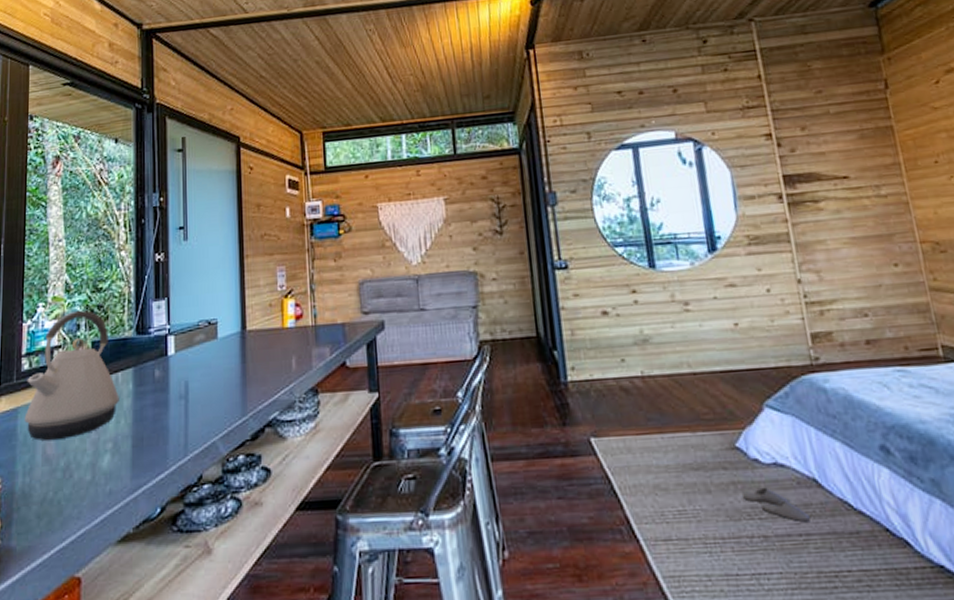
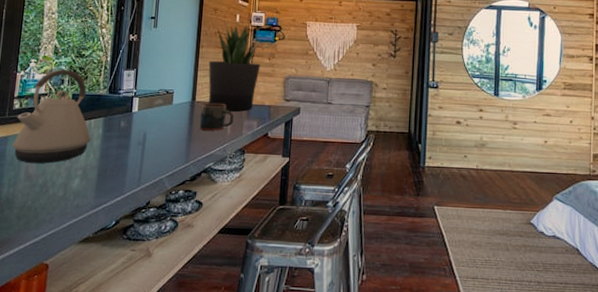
mug: none [254,329,298,369] -> present [199,103,234,131]
planter: none [257,219,325,339] -> present [208,21,261,112]
slippers: present [742,487,812,521] -> none [529,250,571,275]

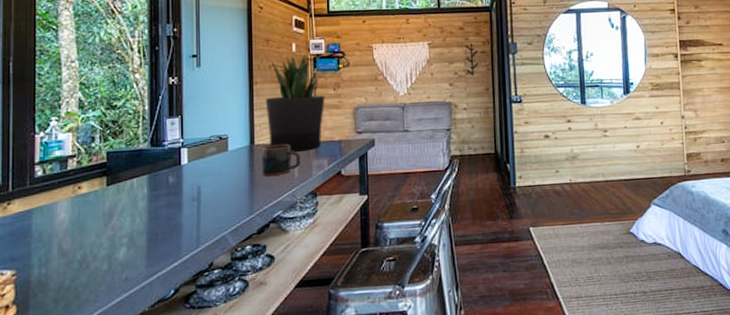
kettle: present [12,69,91,163] -> none [39,124,135,237]

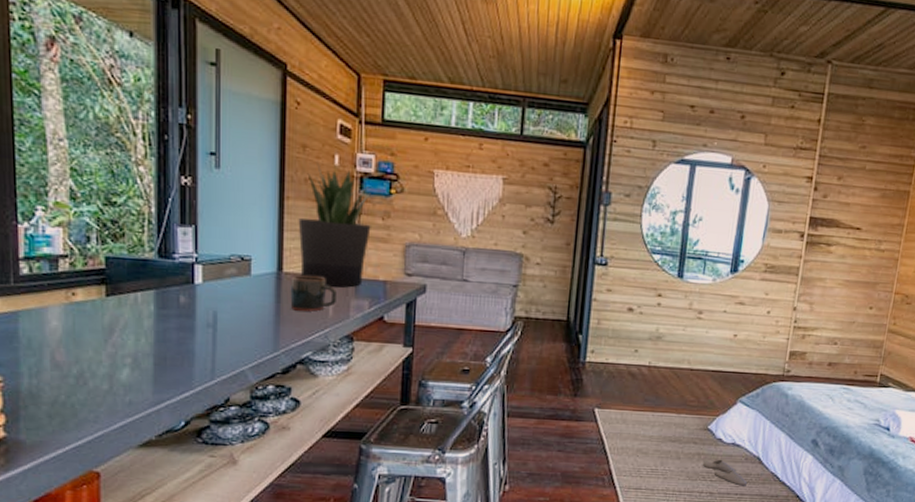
slippers: none [632,259,675,281] -> present [703,459,748,485]

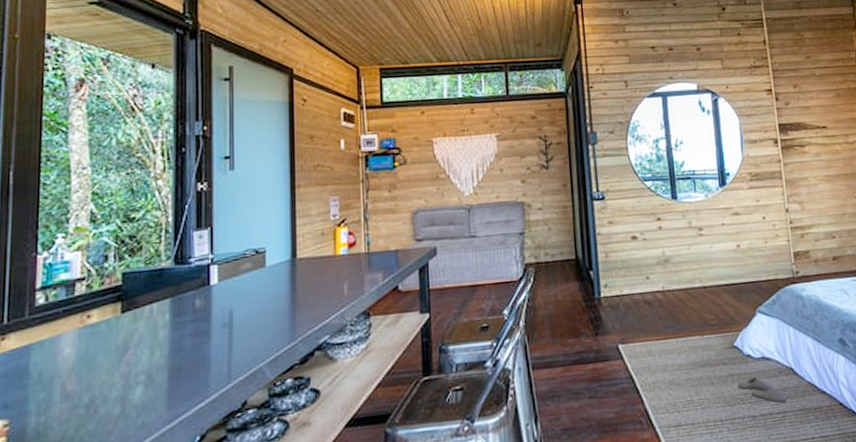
mug: present [290,275,337,312] -> none [305,257,350,295]
planter: present [298,163,371,288] -> none [309,150,379,266]

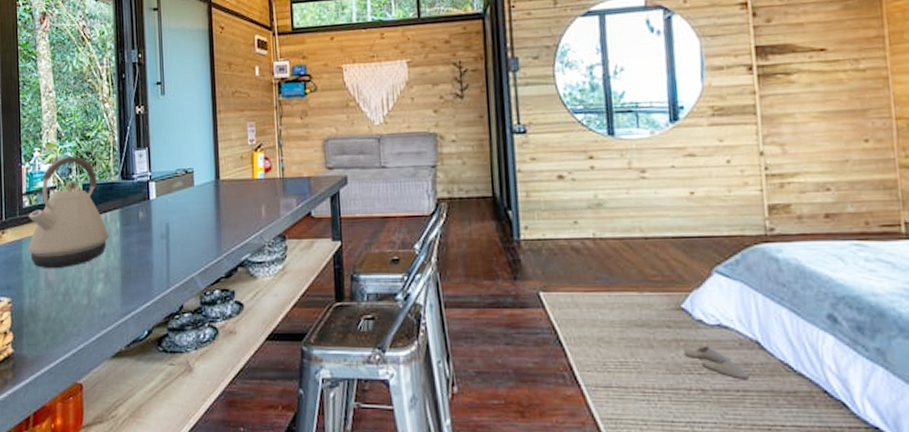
kettle: none [39,240,154,378] -> present [28,155,109,268]

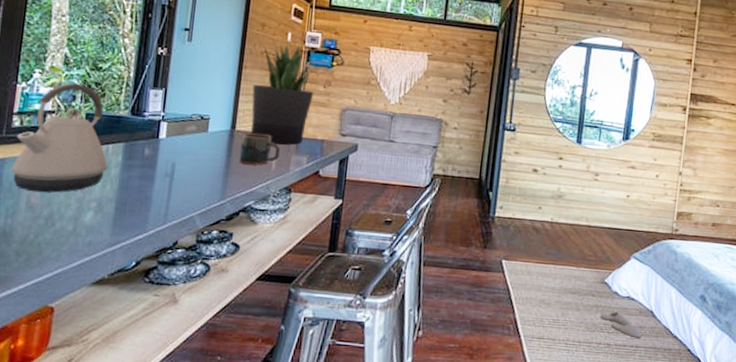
mug: none [227,180,267,215] -> present [239,133,280,165]
planter: none [229,77,292,190] -> present [251,39,314,145]

